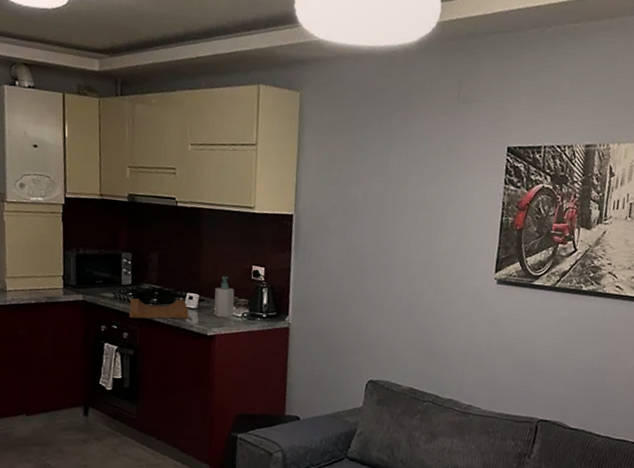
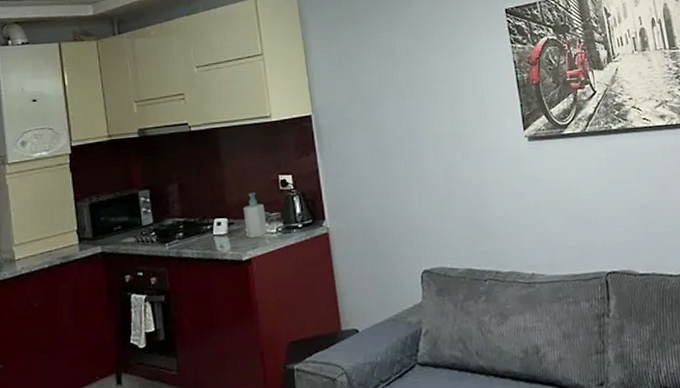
cutting board: present [129,298,189,320] -> none [154,227,219,260]

